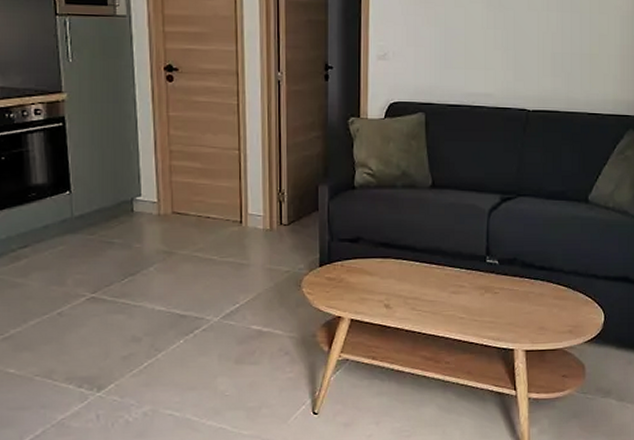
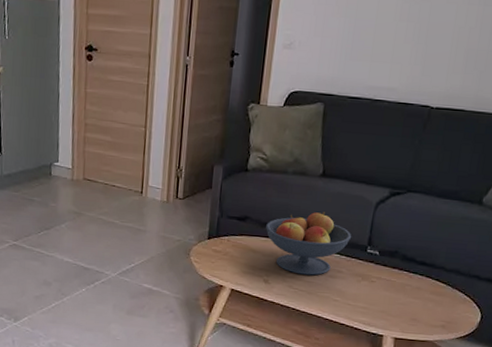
fruit bowl: none [381,224,470,294] -> present [266,212,352,276]

